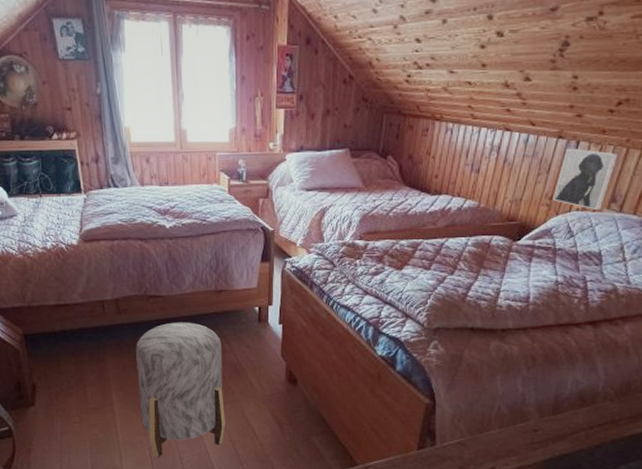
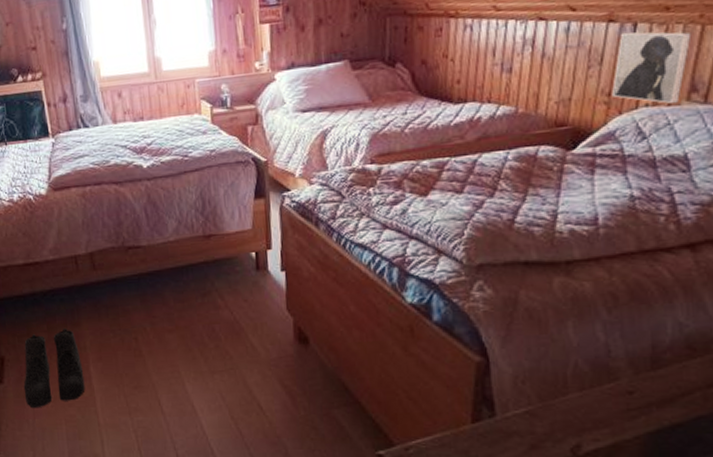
boots: none [53,362,108,428] -> present [23,329,85,409]
stool: present [136,322,225,458] -> none [114,275,225,442]

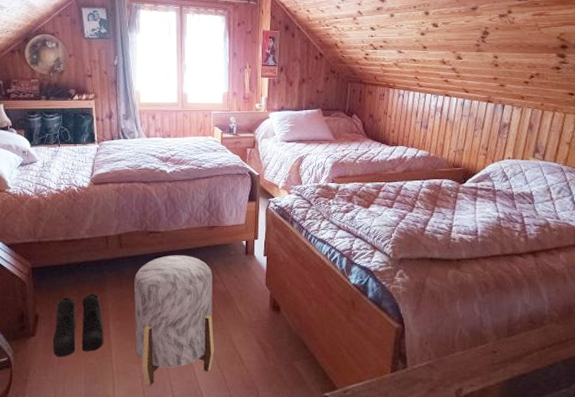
stool: none [114,275,225,442] -> present [134,255,214,386]
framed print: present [612,31,692,105] -> none [489,110,536,159]

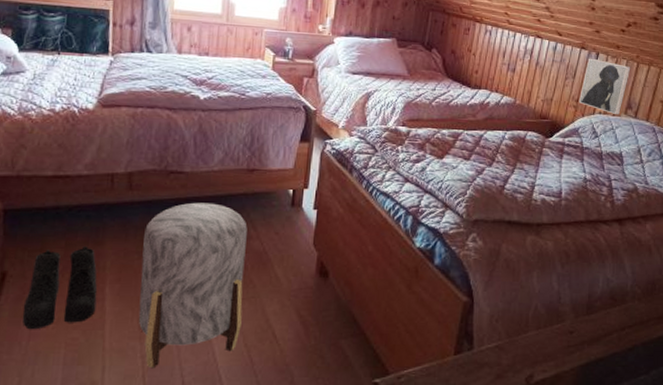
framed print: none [489,110,536,159] -> present [579,58,631,116]

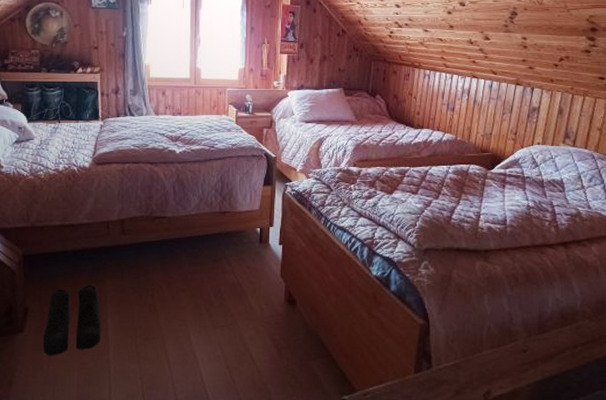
stool: present [138,202,247,369] -> none [136,243,223,388]
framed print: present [579,58,631,116] -> none [518,93,566,145]

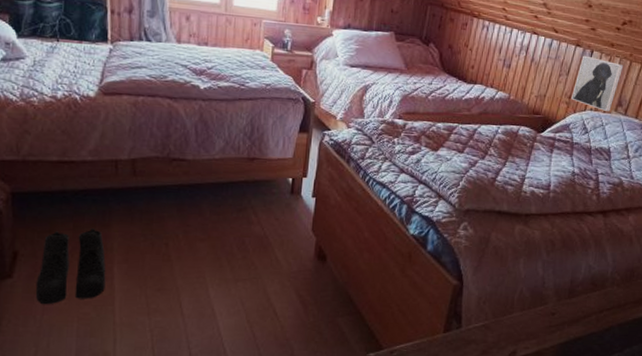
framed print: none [518,93,566,145] -> present [572,55,624,112]

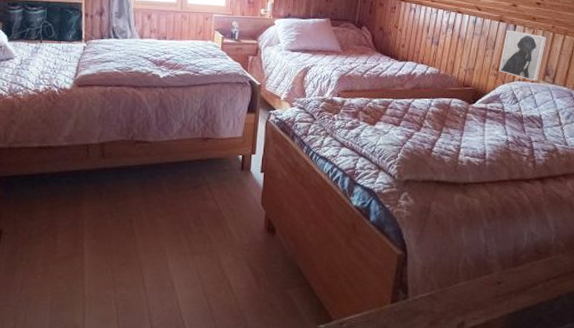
boots: present [35,229,106,305] -> none [15,207,78,280]

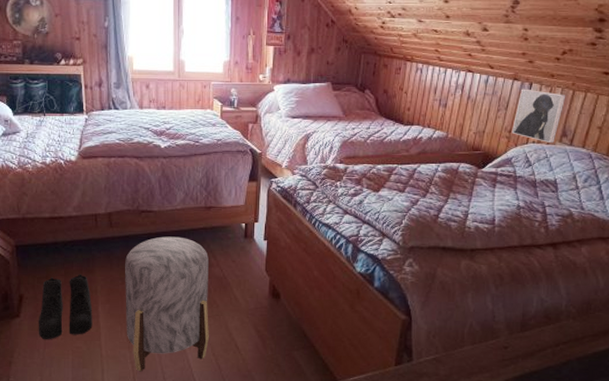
boots: none [15,207,78,280] -> present [38,274,93,340]
stool: none [112,168,203,314] -> present [125,236,209,372]

